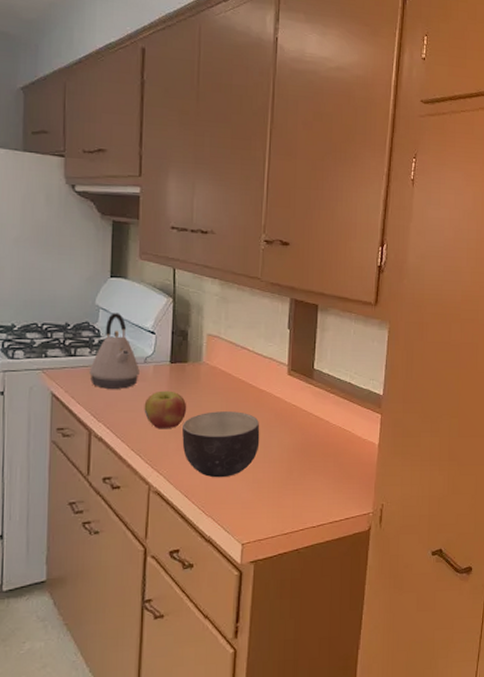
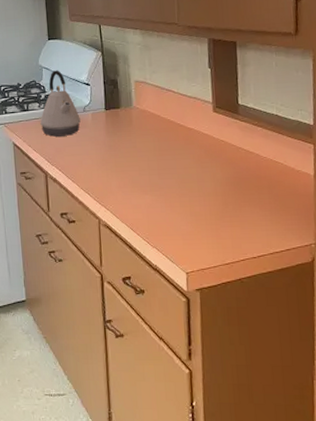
apple: present [144,390,187,429] -> none [87,134,124,170]
bowl: present [182,411,260,478] -> none [122,150,193,212]

